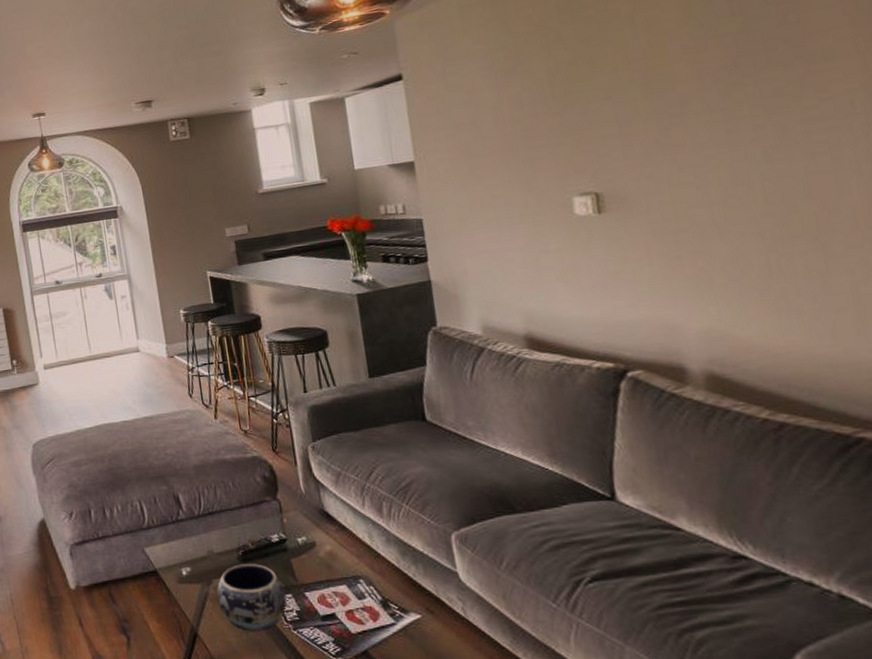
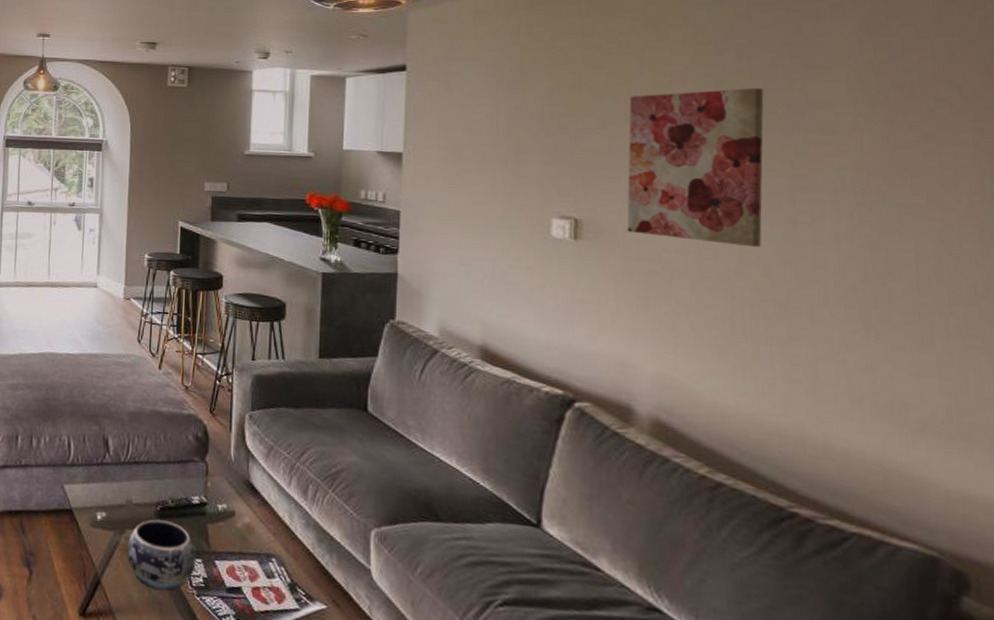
wall art: none [629,28,784,196] -> present [626,87,764,248]

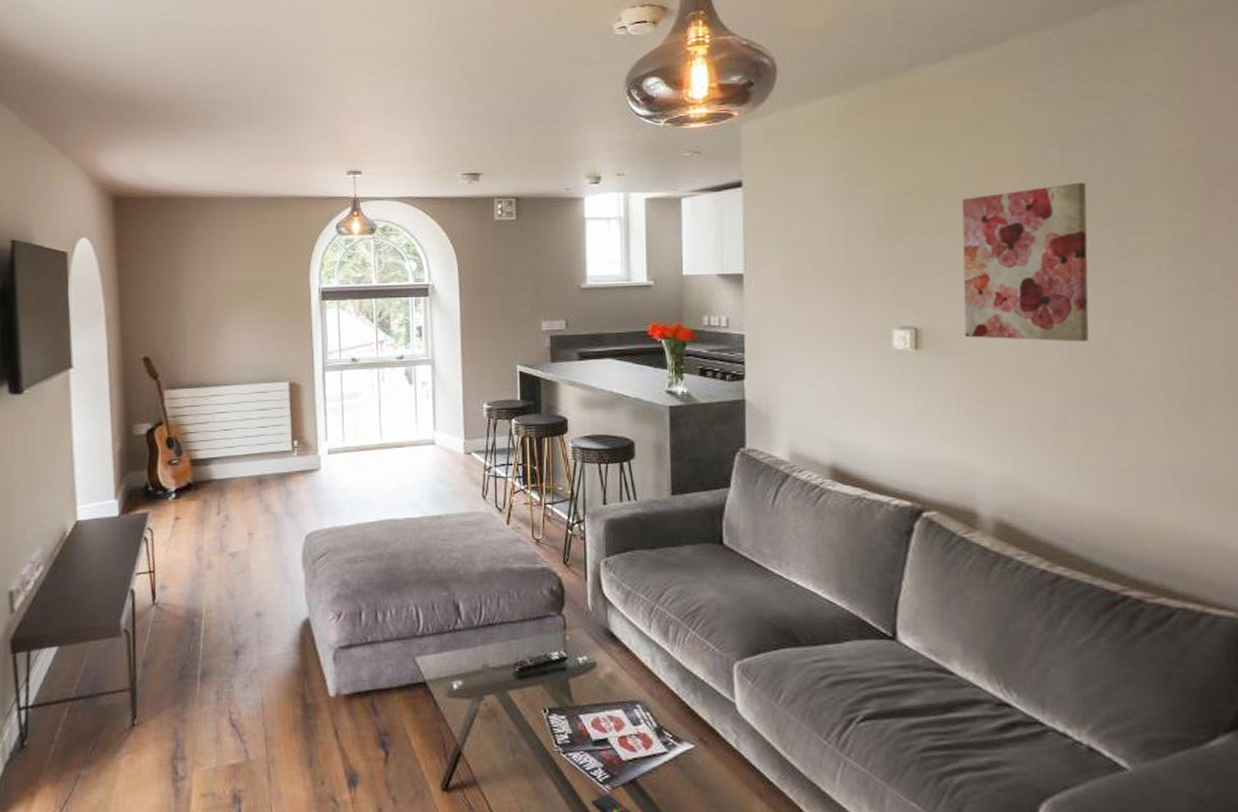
decorative bowl: present [127,519,196,591] -> none [487,681,560,753]

